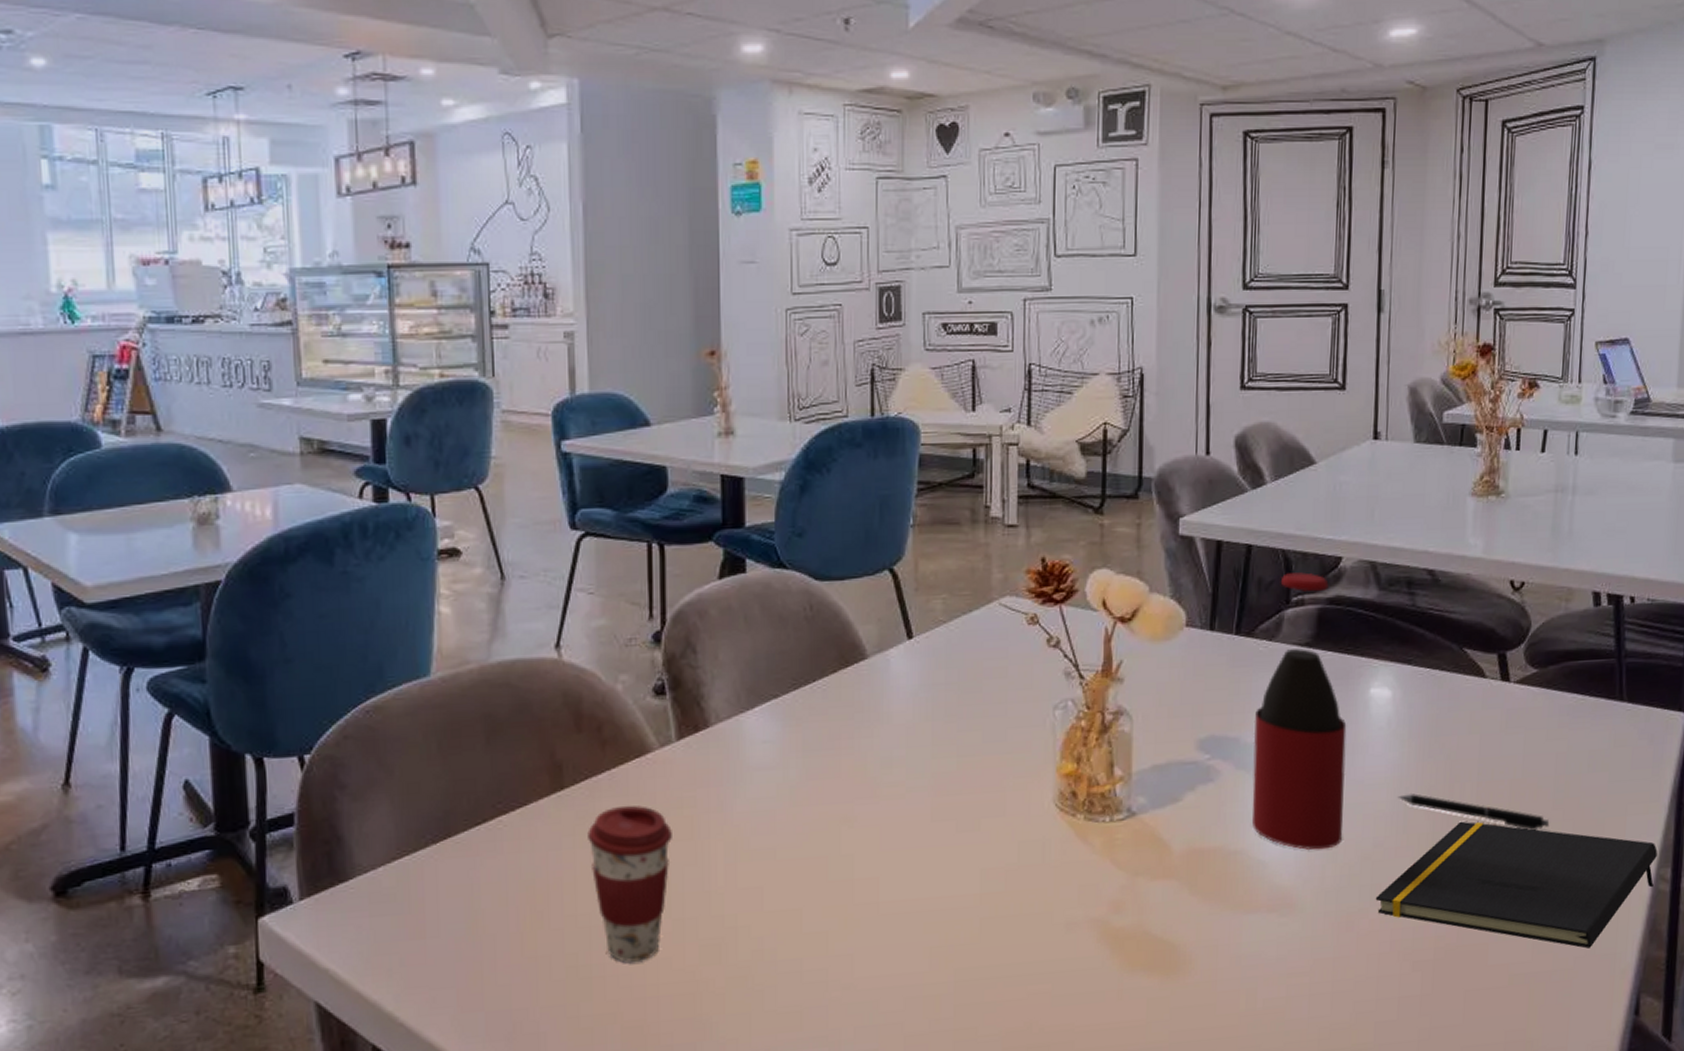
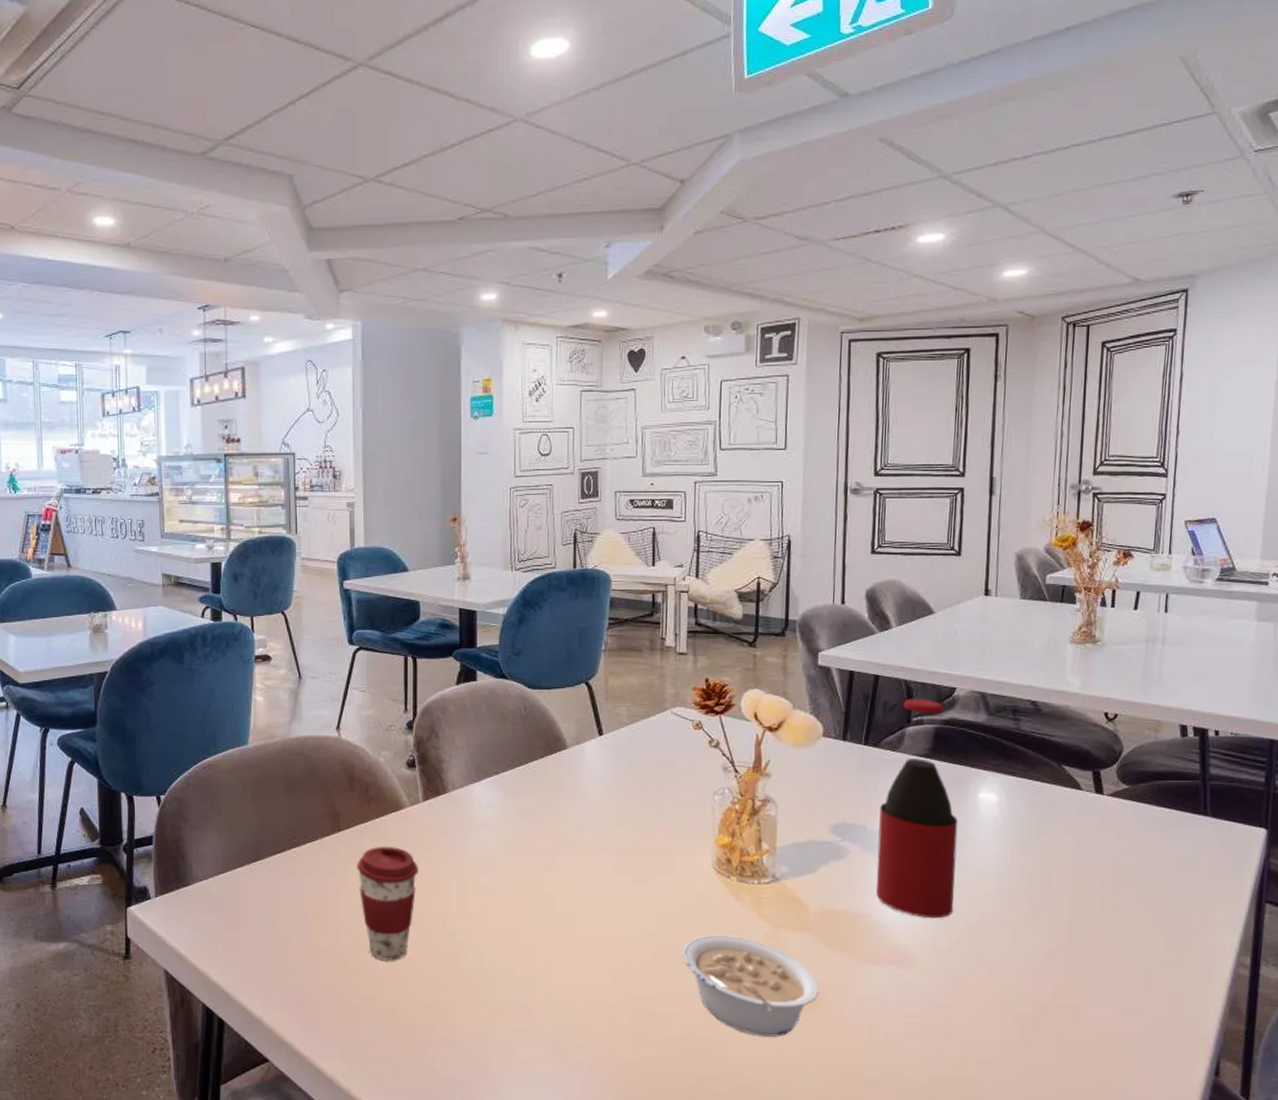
legume: none [1018,890,1187,1019] -> present [682,934,820,1037]
notepad: present [1375,821,1657,949] -> none [981,904,1238,1017]
pen: present [1397,794,1550,831] -> none [1002,880,1138,917]

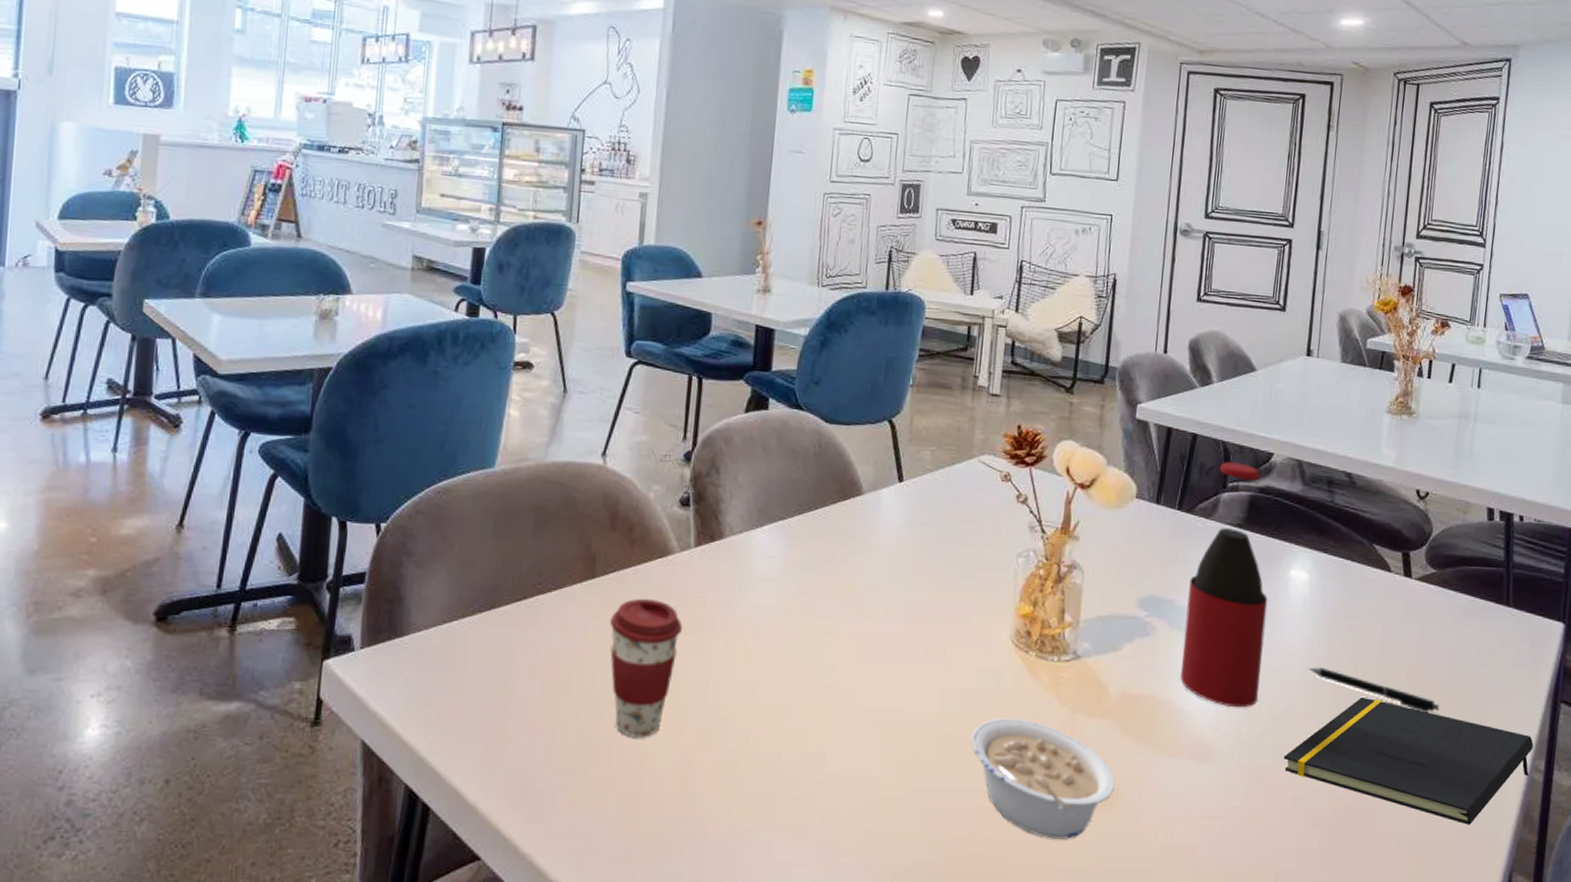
notepad: none [981,904,1238,1017] -> present [1283,696,1534,825]
pen: none [1002,880,1138,917] -> present [1308,667,1440,713]

